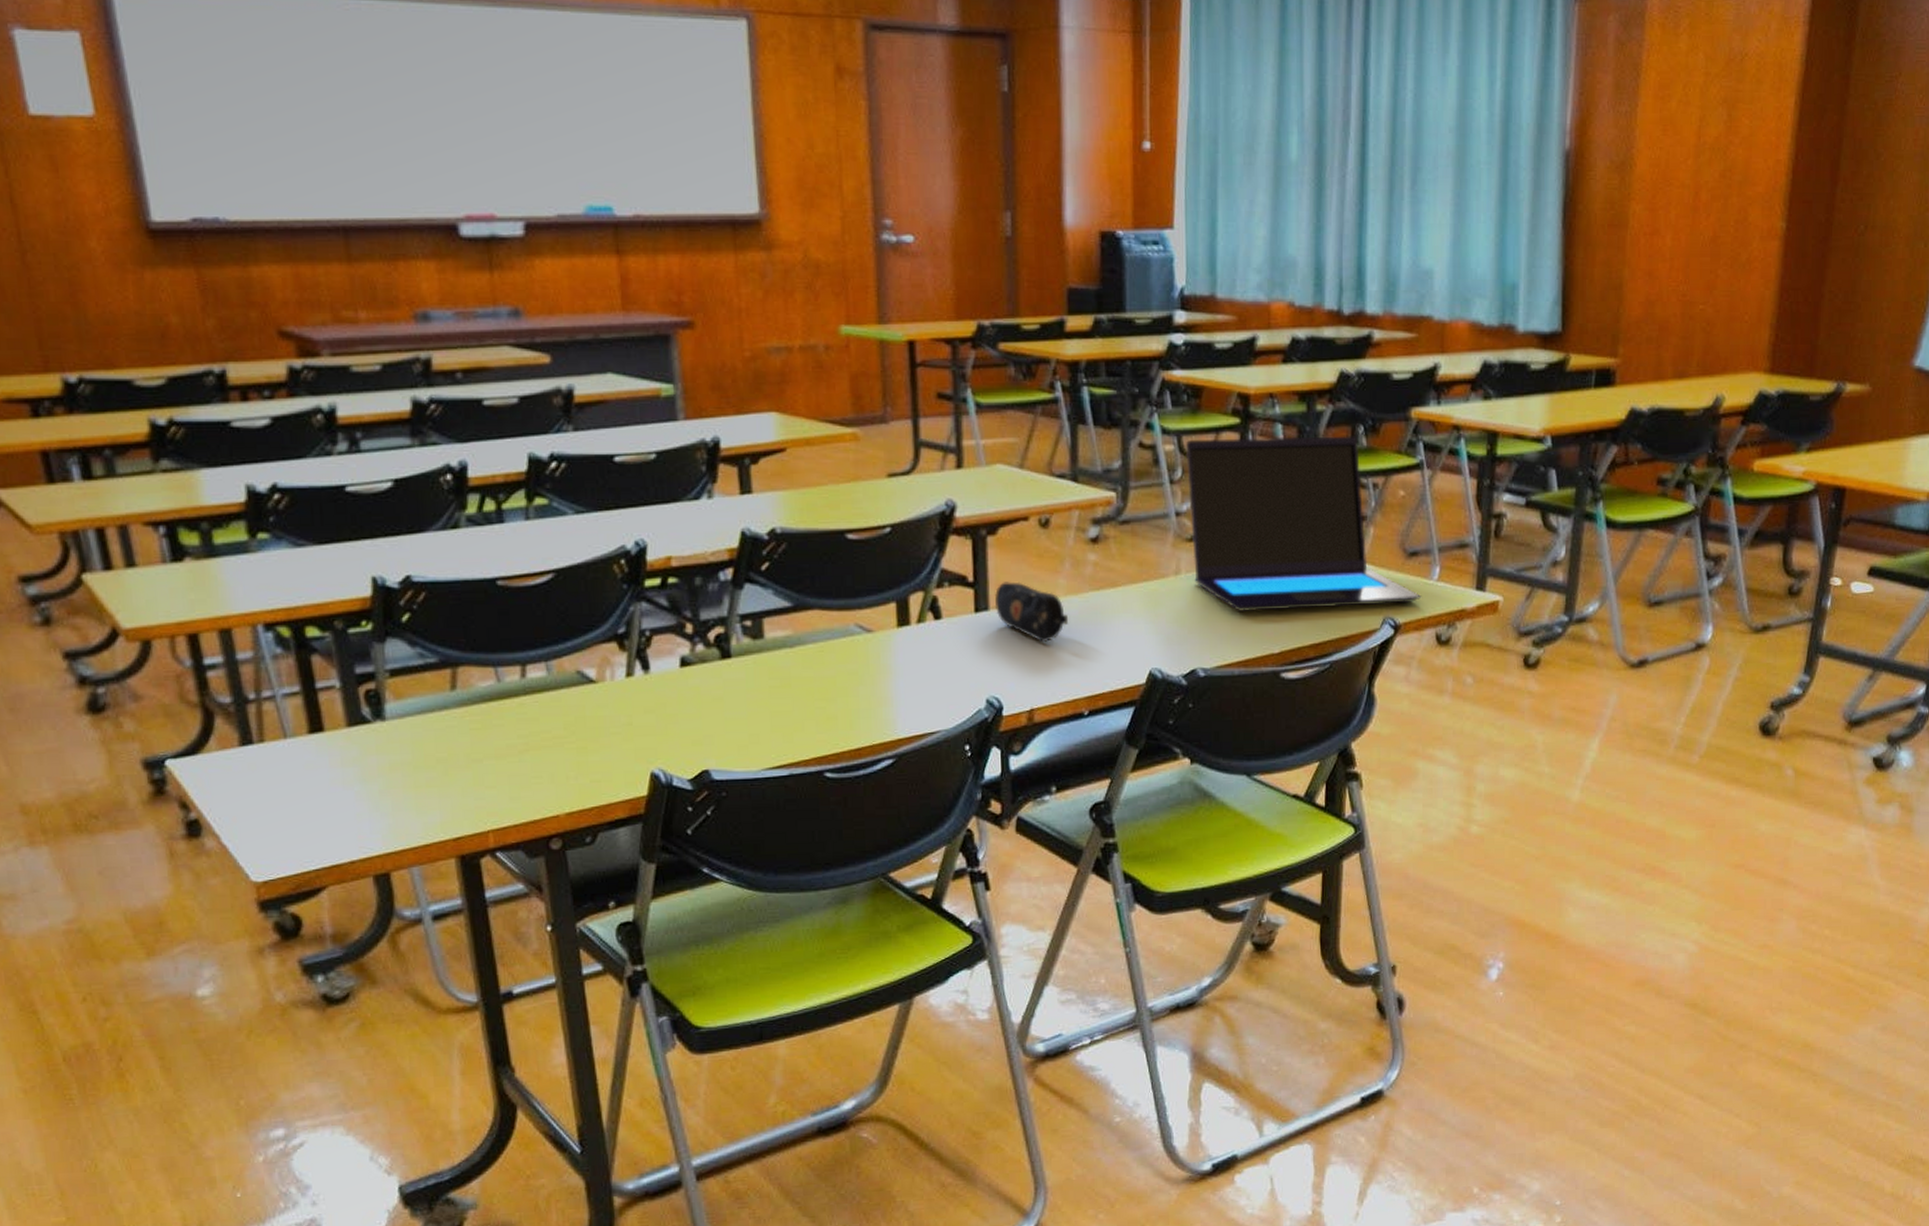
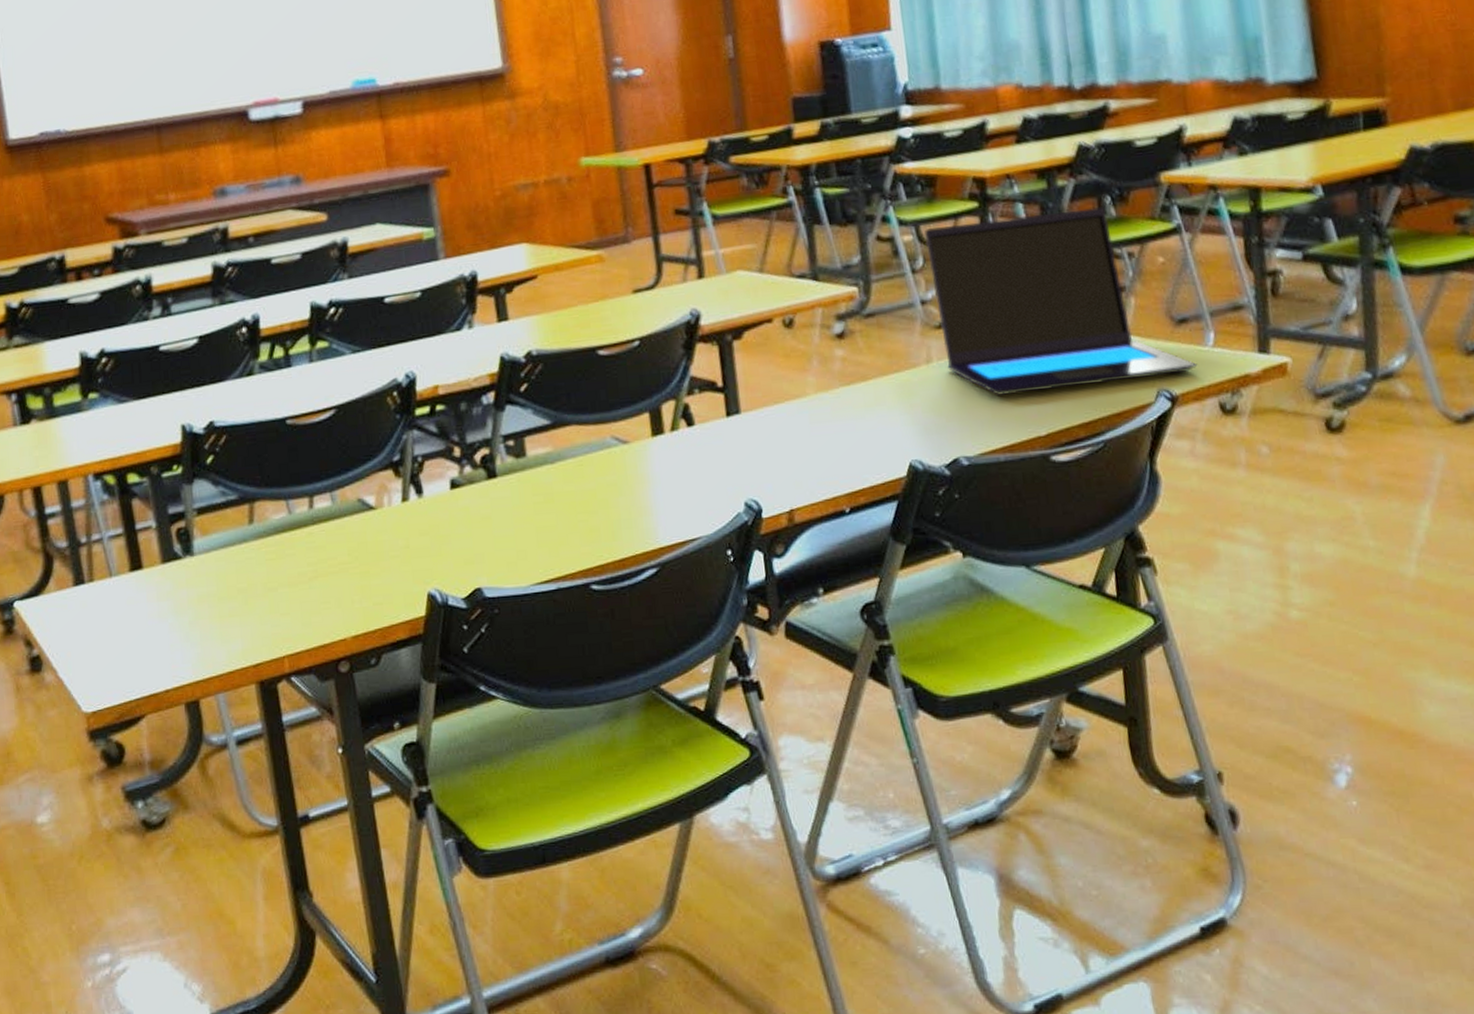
pencil case: present [994,581,1069,642] -> none [745,383,822,441]

